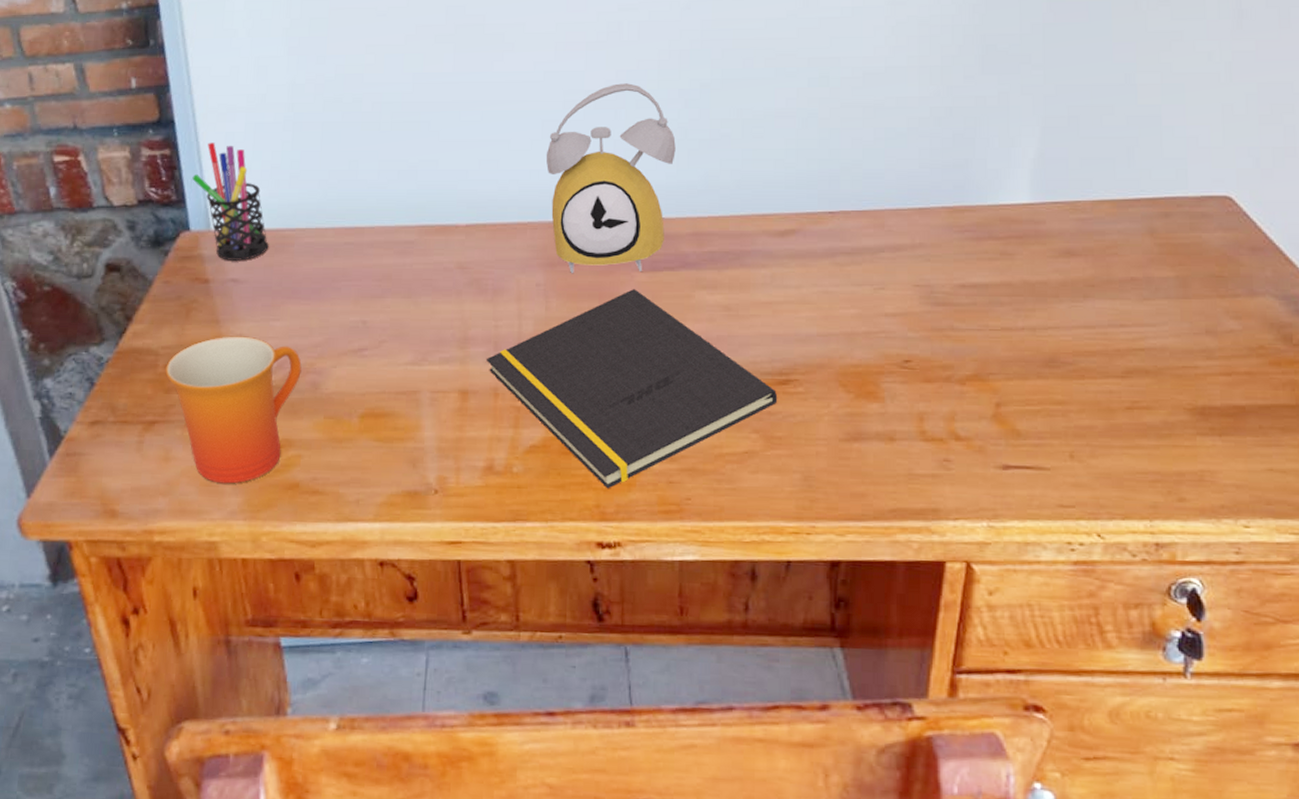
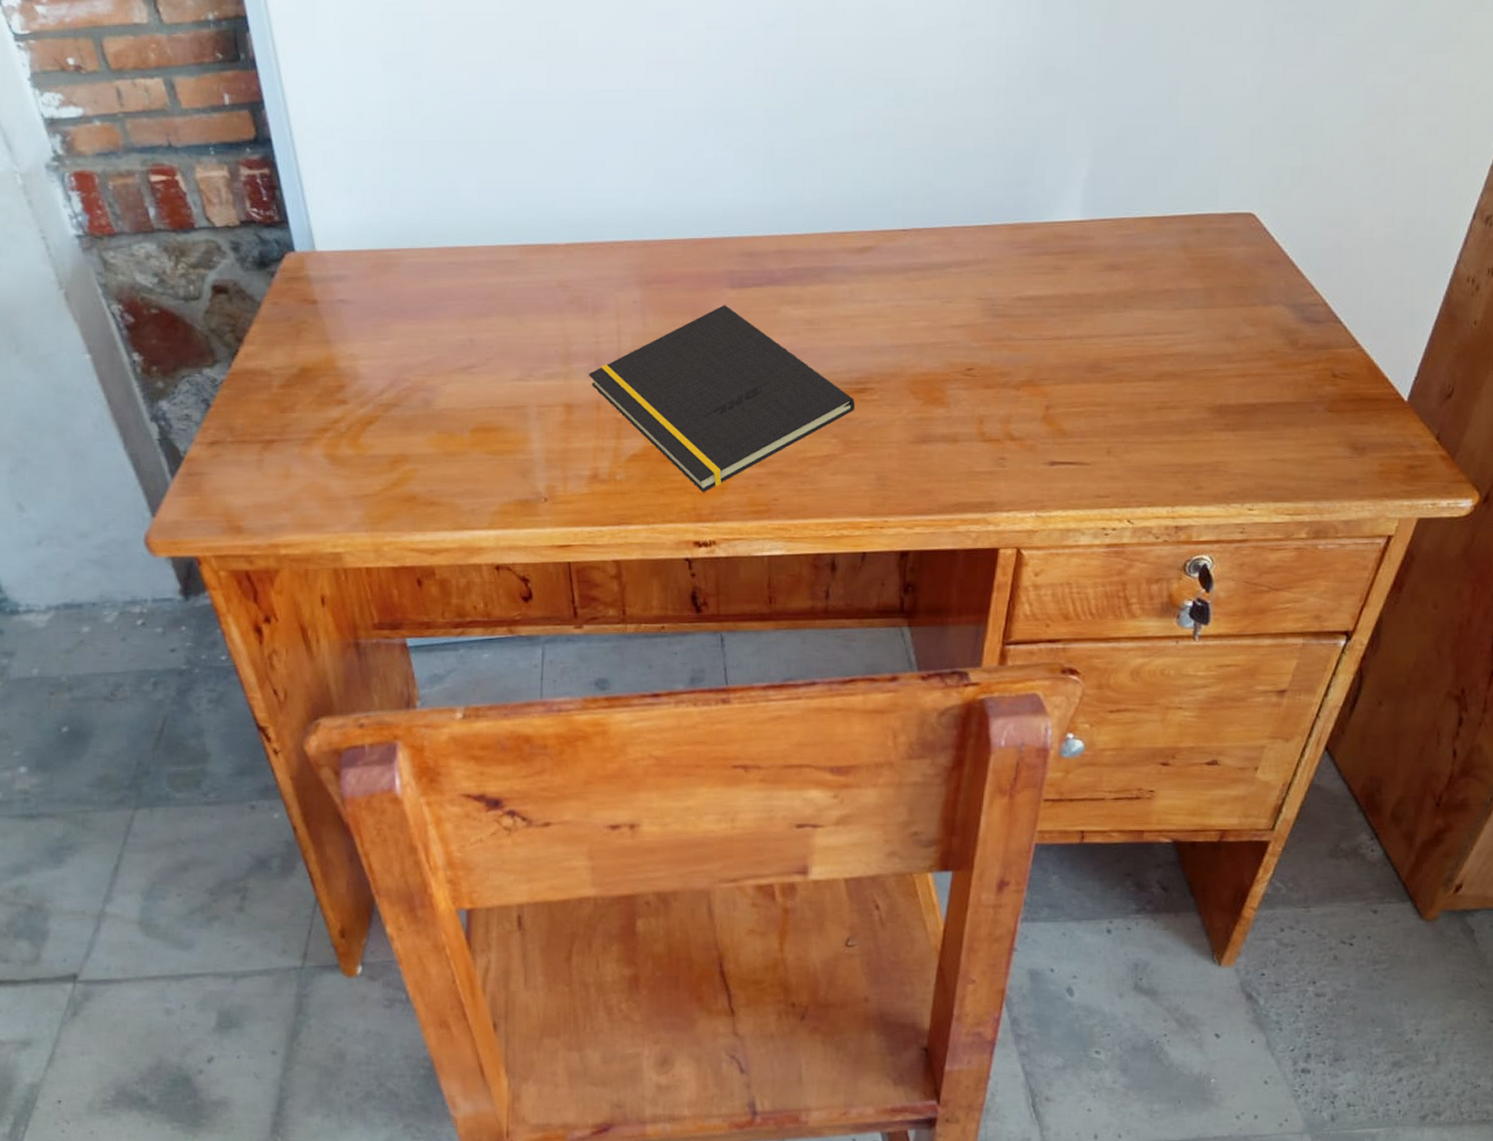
mug: present [165,336,302,484] -> none [280,356,413,498]
pen holder: present [192,142,269,261] -> none [294,161,374,281]
alarm clock: present [546,83,676,274] -> none [639,103,762,291]

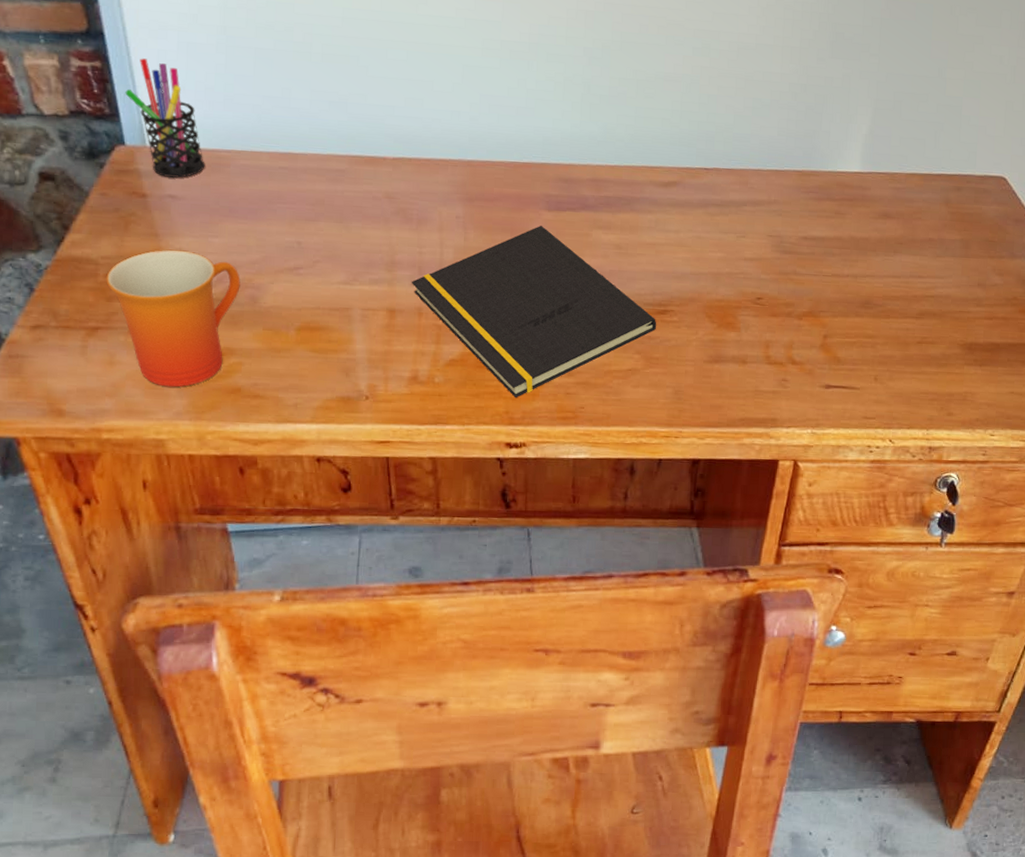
mug: none [280,356,413,498] -> present [106,249,241,387]
pen holder: none [294,161,374,281] -> present [125,58,205,178]

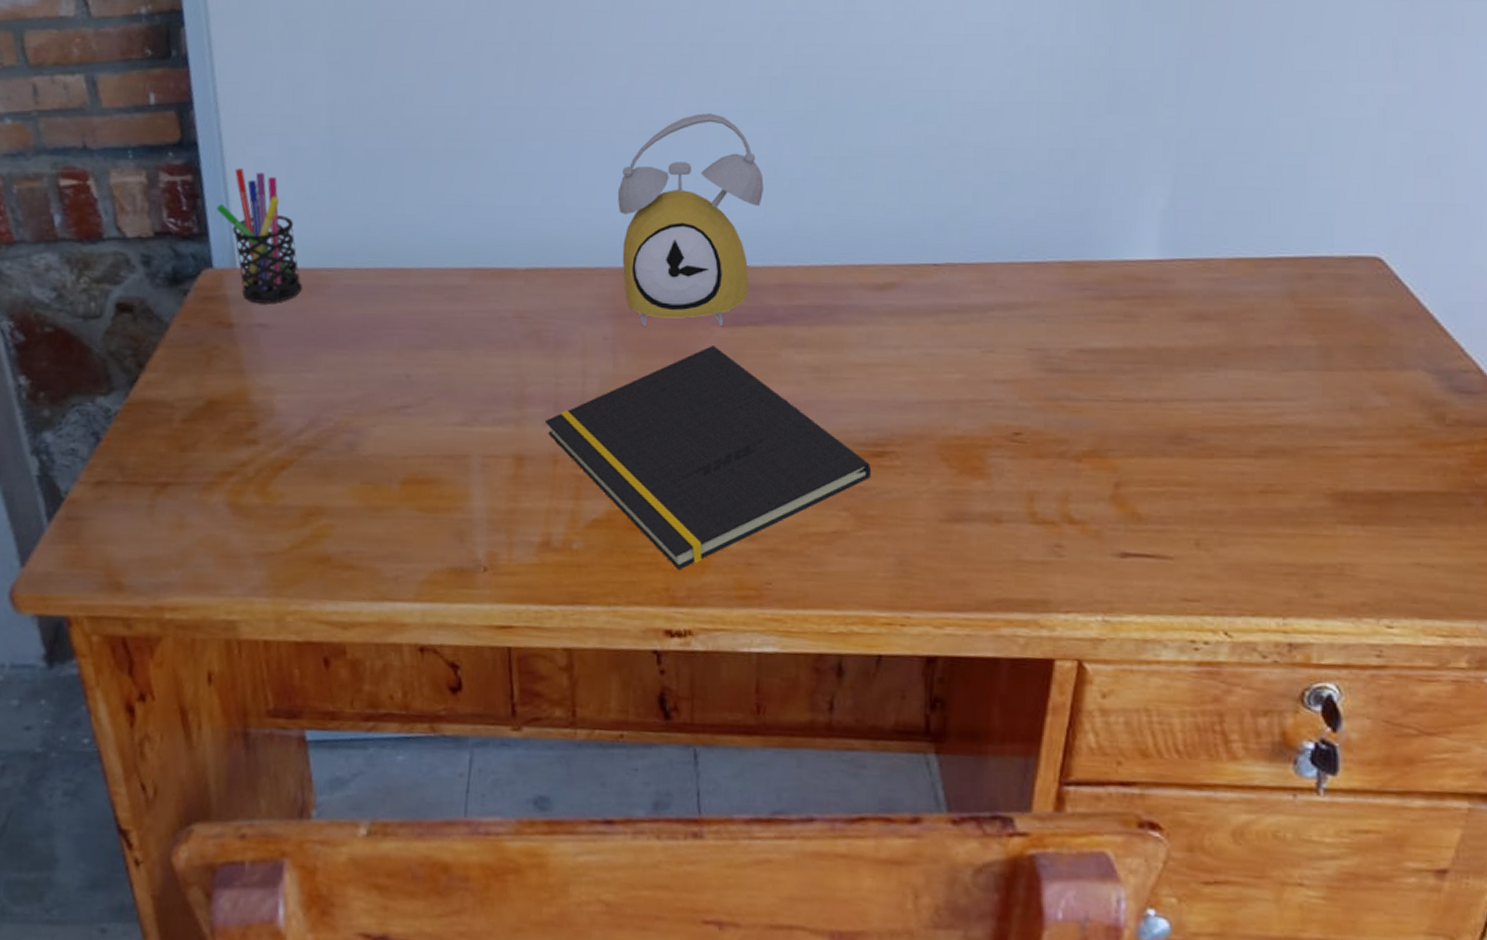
mug: present [106,249,241,387] -> none [181,388,337,556]
alarm clock: none [465,36,580,211] -> present [617,113,764,327]

